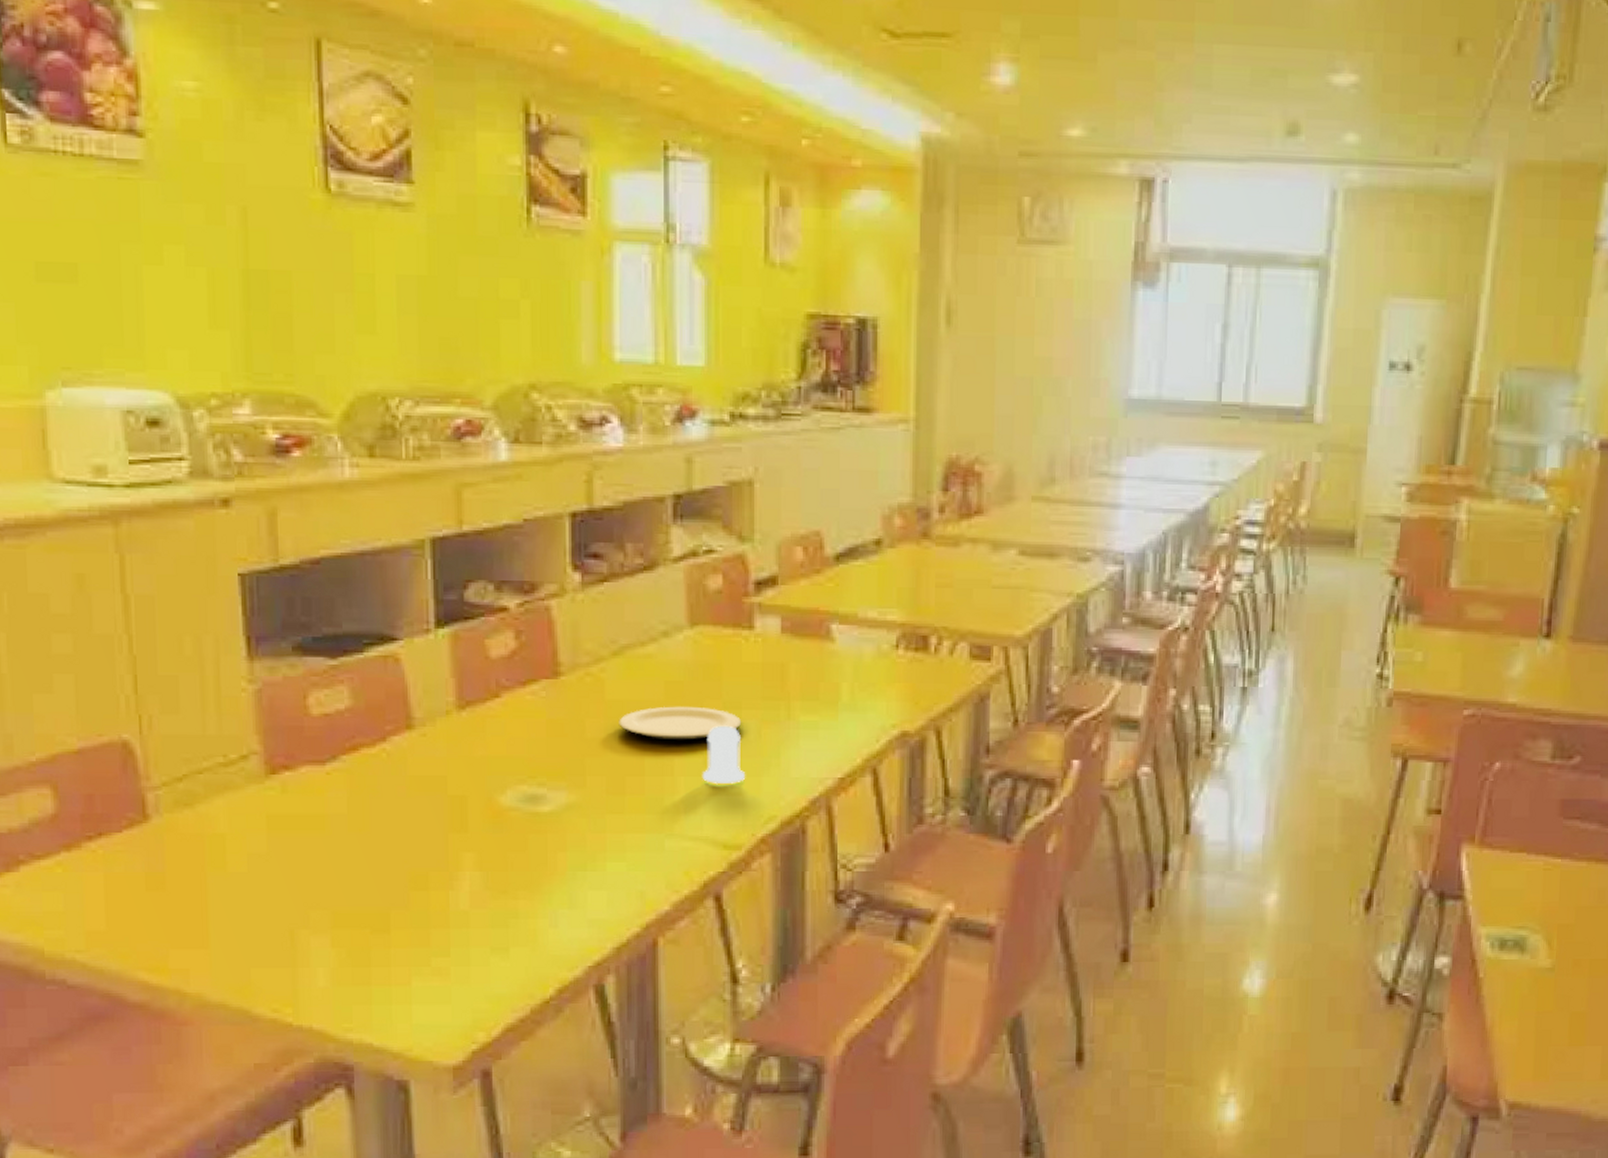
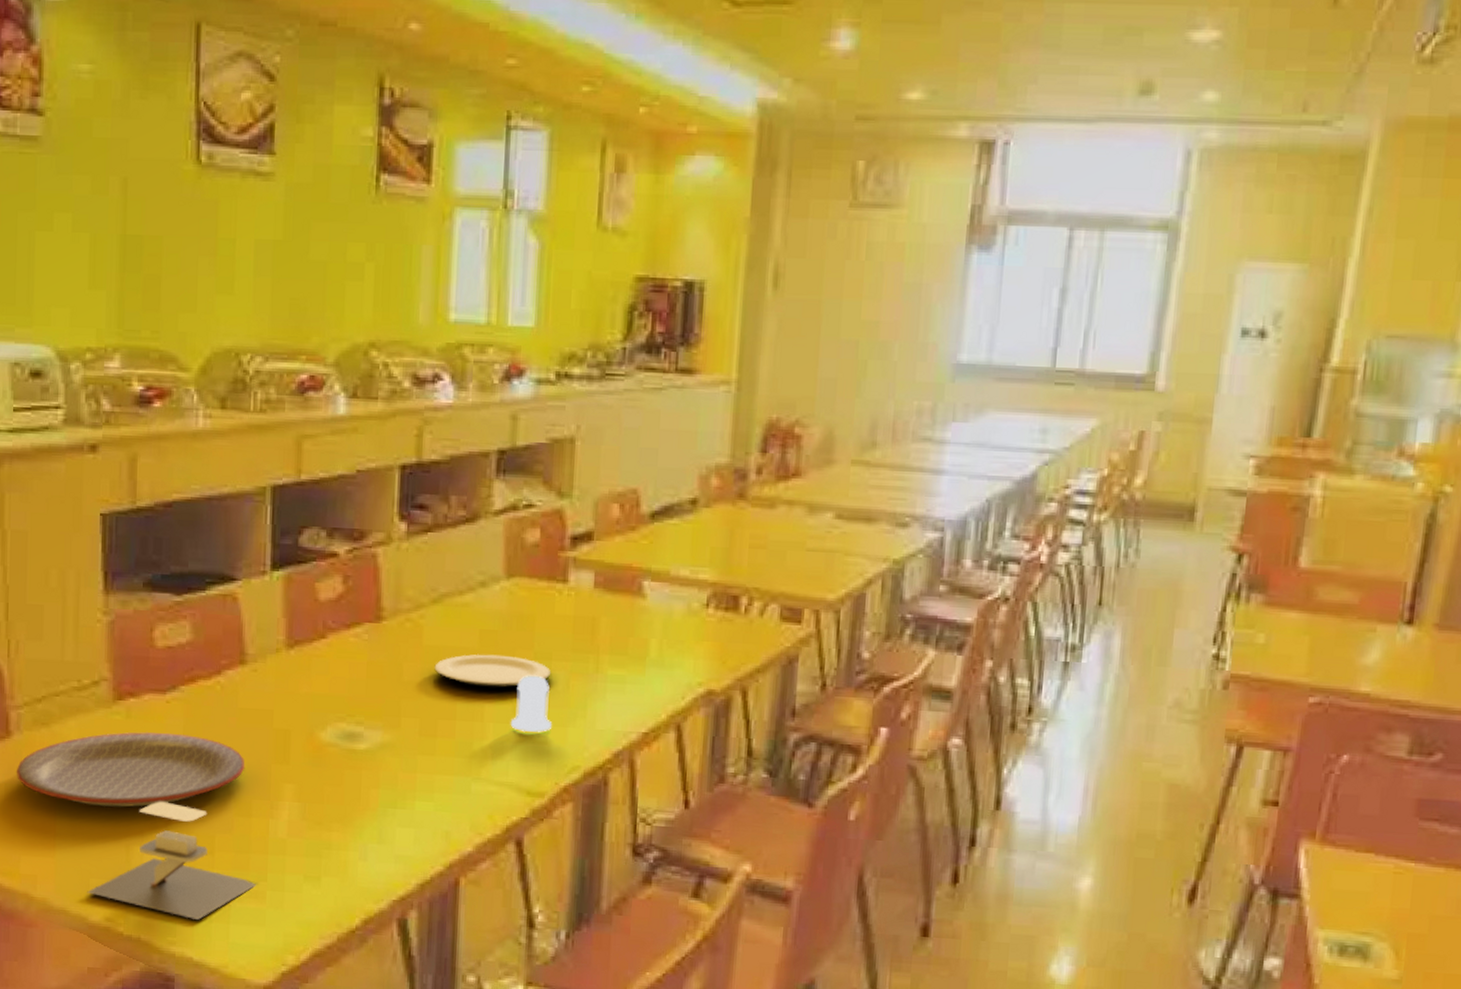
plate: none [157,806,419,889] -> present [16,731,245,807]
napkin holder: none [248,880,438,1004] -> present [87,801,256,921]

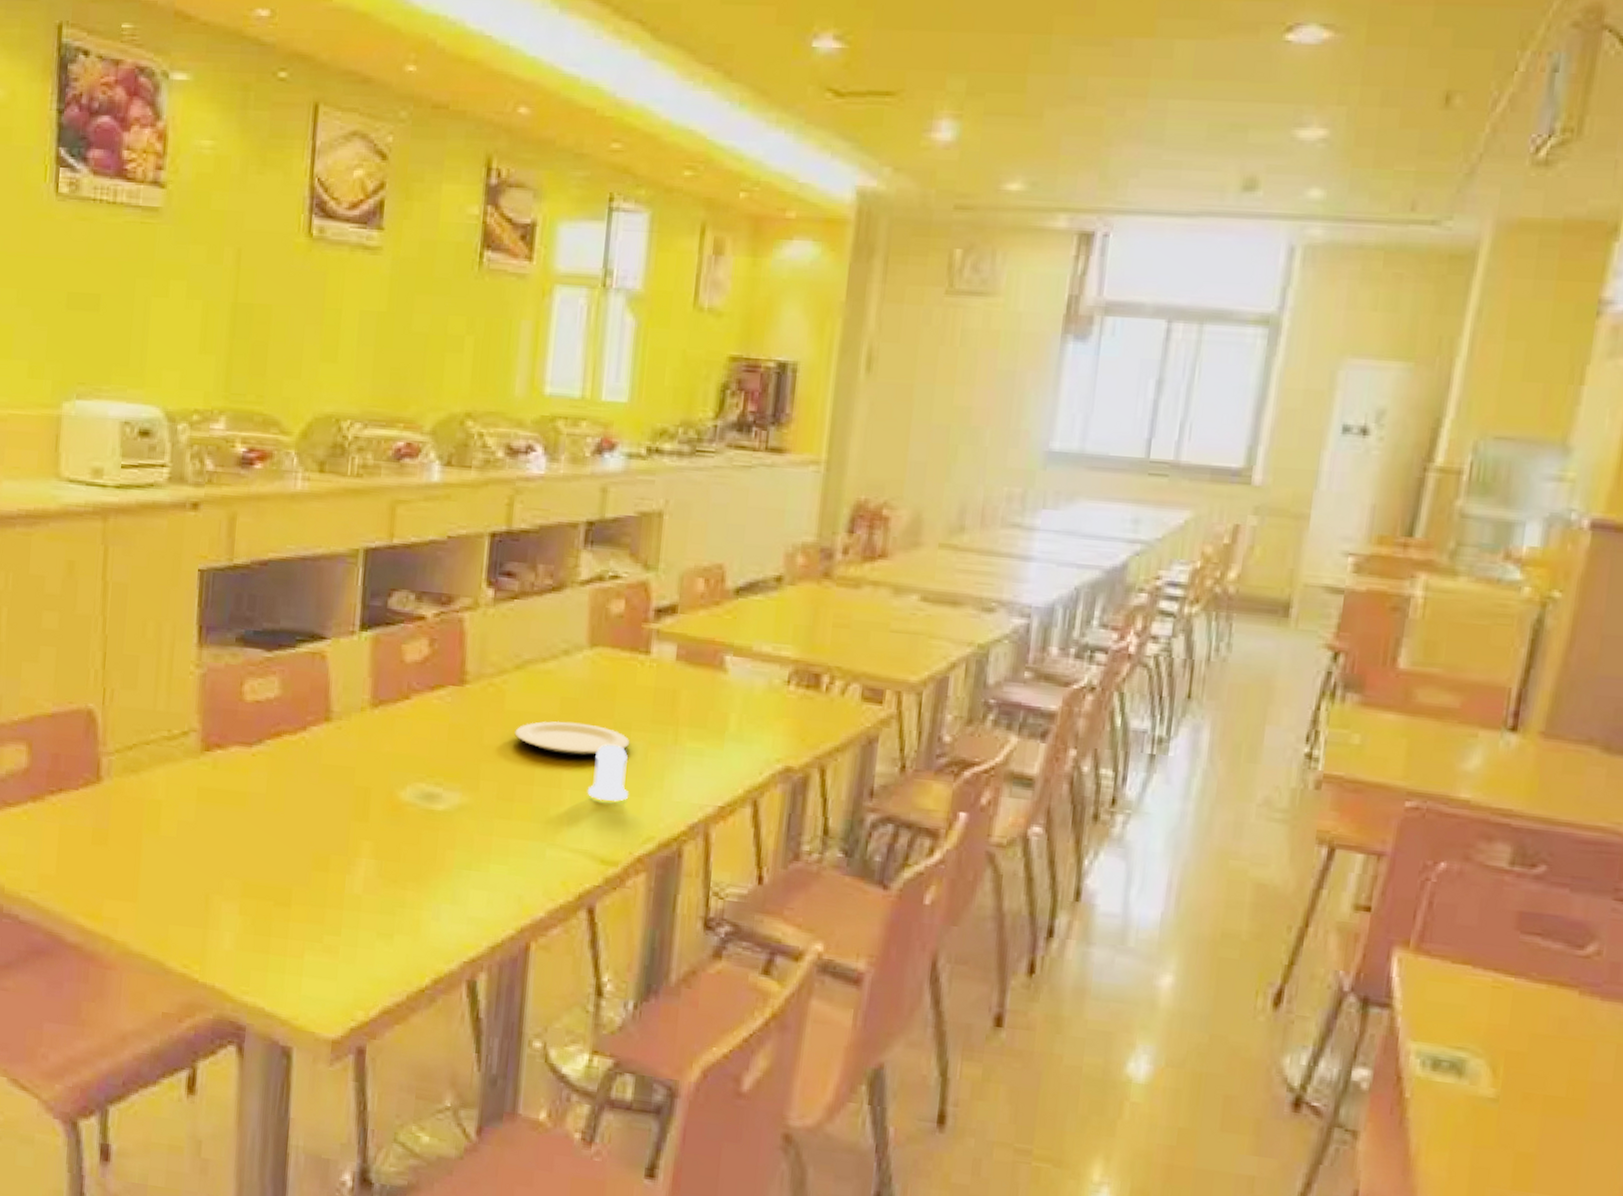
plate: present [16,731,245,807] -> none [104,783,325,857]
napkin holder: present [87,801,256,921] -> none [166,852,330,972]

